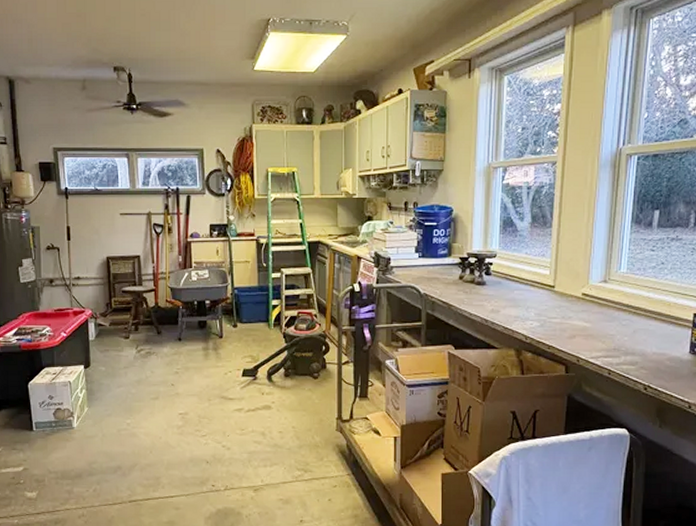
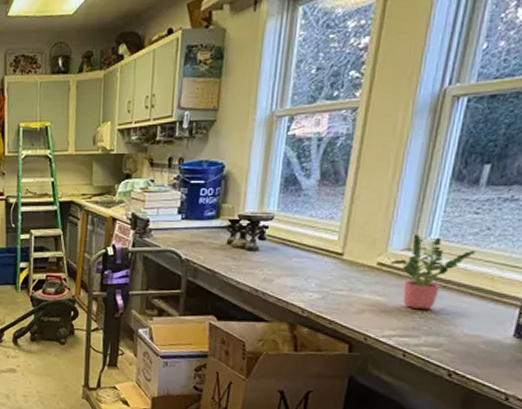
potted plant: none [592,268,655,333] -> present [390,234,476,310]

